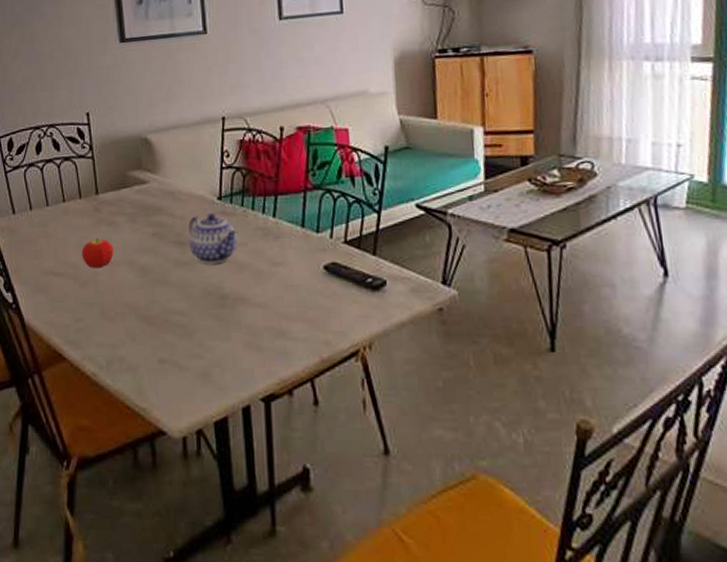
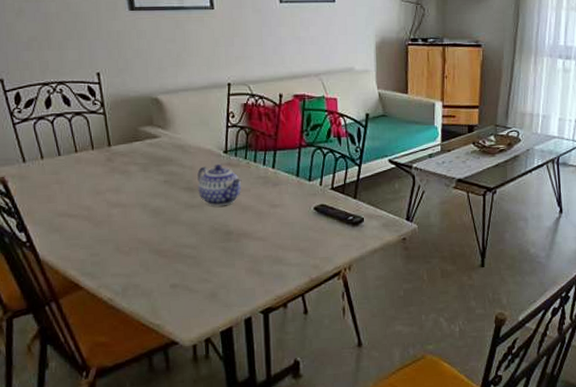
fruit: present [81,237,114,269] -> none [95,184,127,211]

